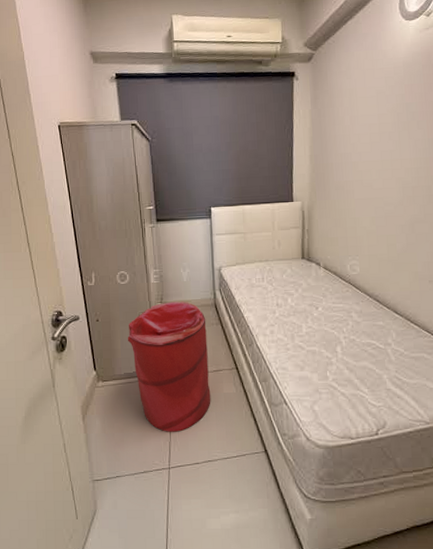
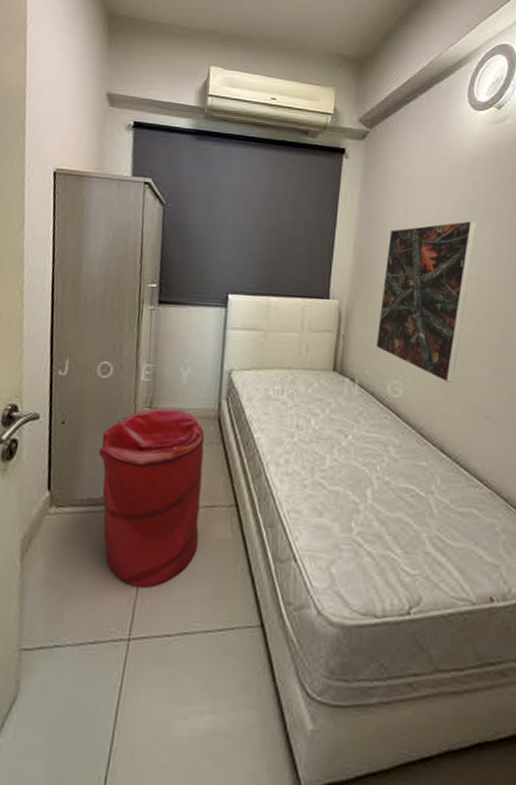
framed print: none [335,120,414,258] -> present [376,220,478,383]

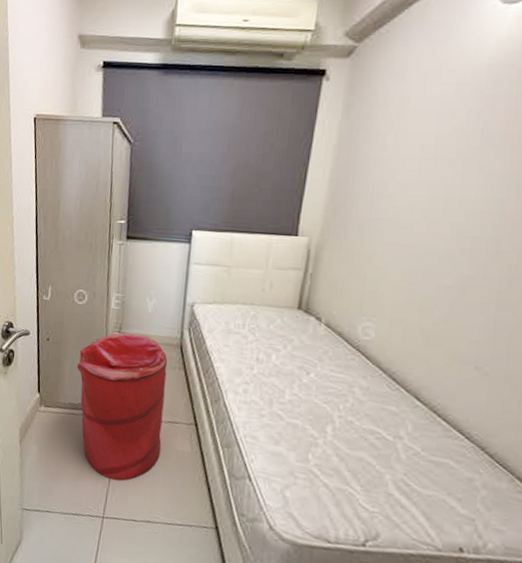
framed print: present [376,220,478,383] -> none [348,144,491,329]

